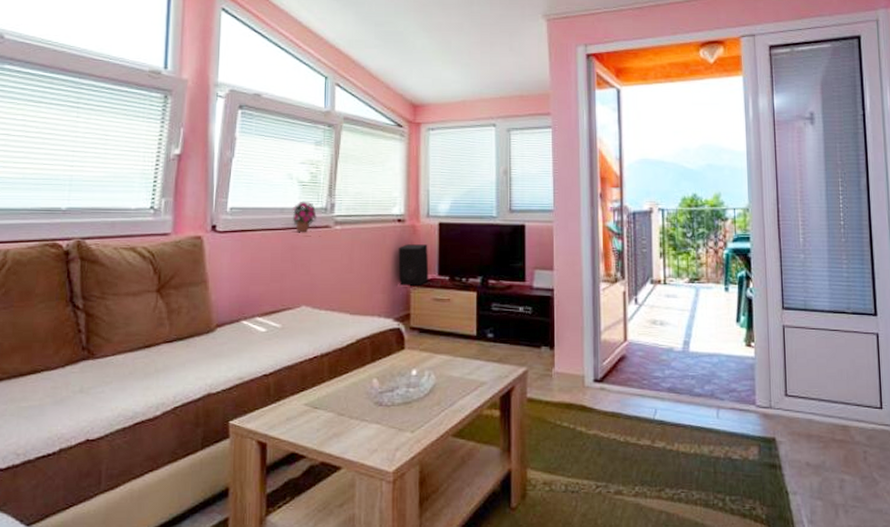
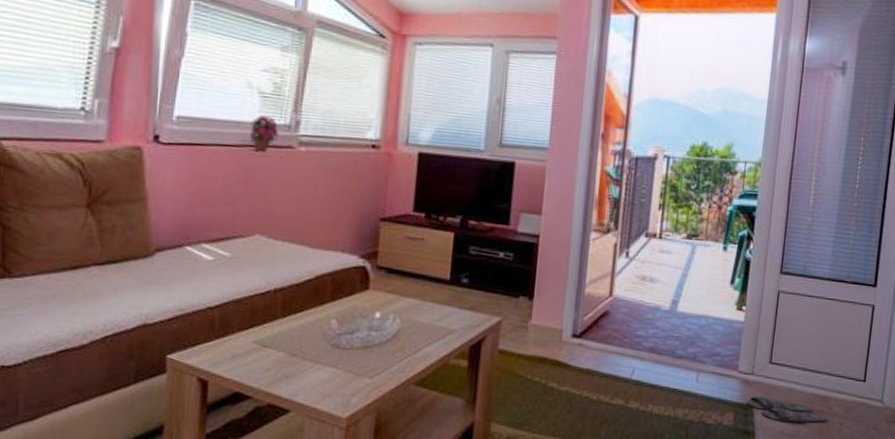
speaker: present [398,244,429,286] -> none [368,174,404,222]
slippers: none [768,429,851,454] -> present [746,396,828,423]

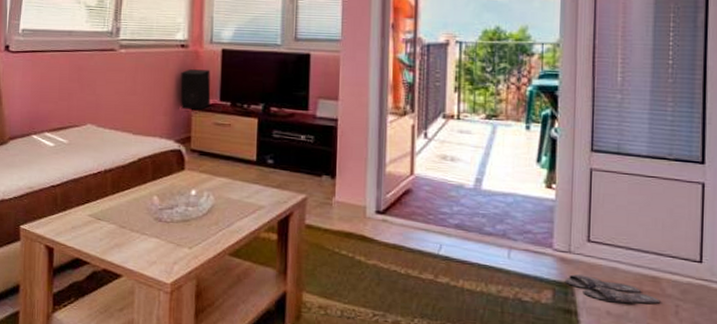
potted flower: present [250,115,279,153] -> none [79,24,103,55]
speaker: none [368,174,404,222] -> present [180,69,211,110]

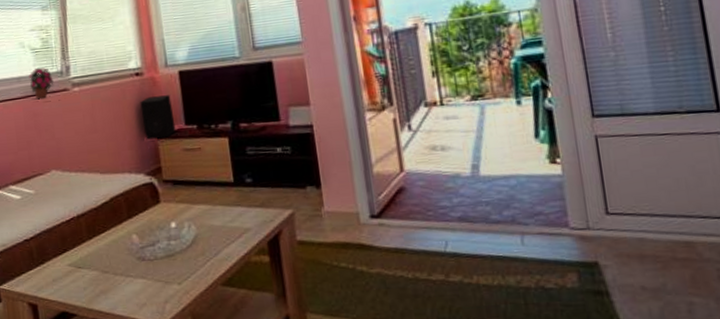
potted flower: none [79,24,103,55] -> present [28,67,54,100]
slippers: present [564,274,661,305] -> none [588,251,700,277]

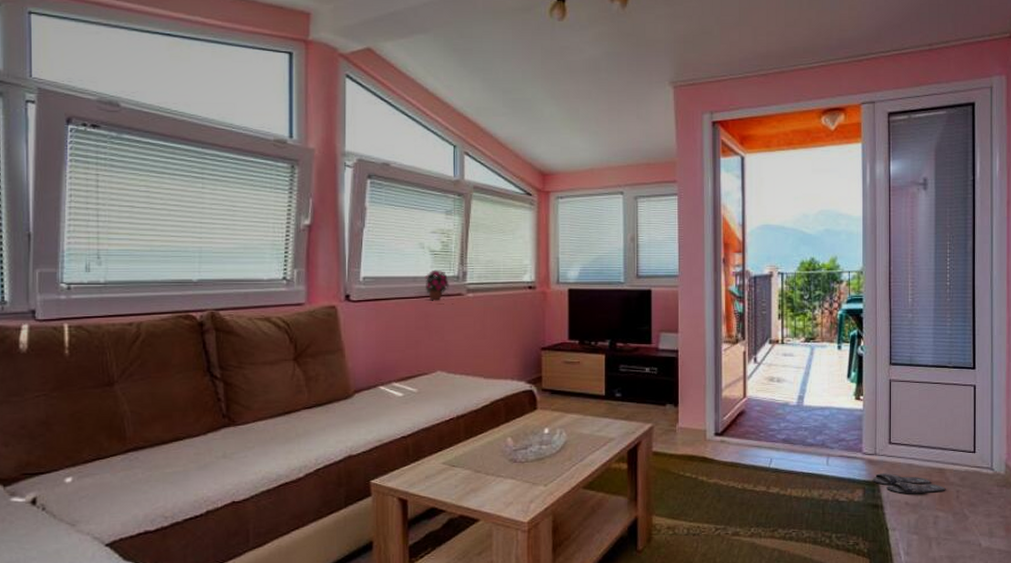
speaker: present [140,95,176,140] -> none [529,310,560,350]
slippers: none [588,251,700,277] -> present [872,473,946,495]

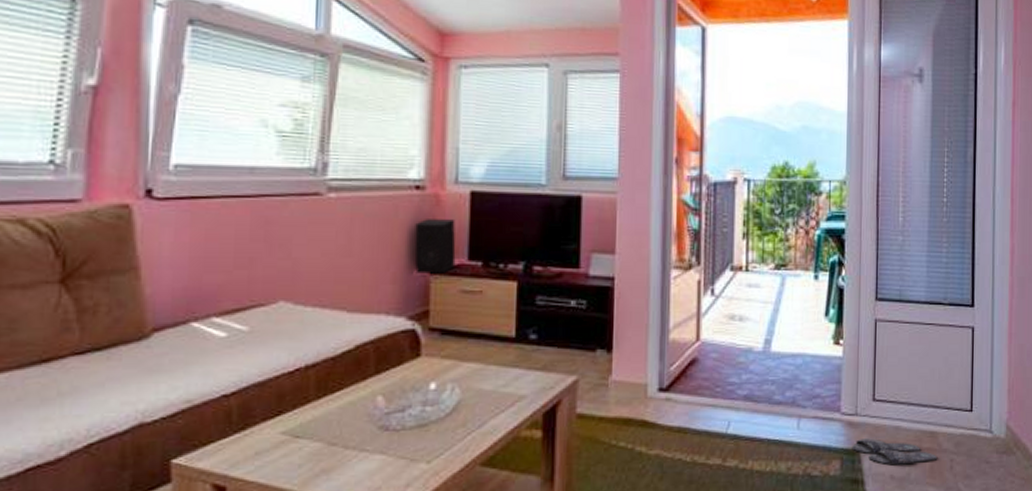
potted flower: present [425,269,449,301] -> none [266,157,302,202]
speaker: none [529,310,560,350] -> present [415,219,456,274]

